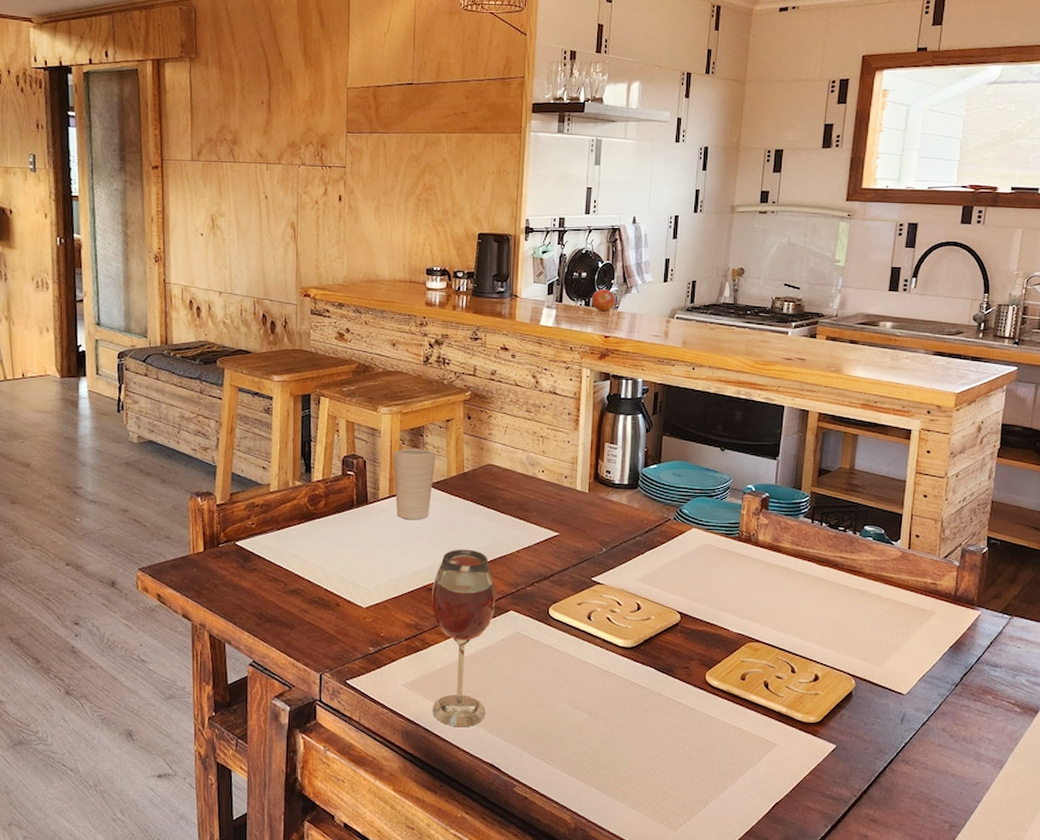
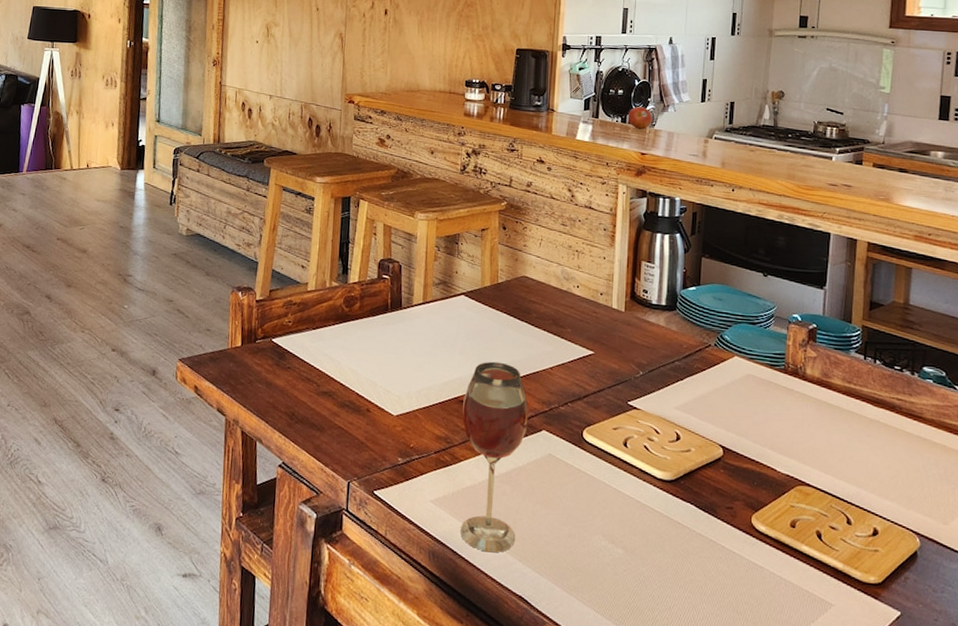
cup: present [393,448,437,520] -> none [428,255,471,329]

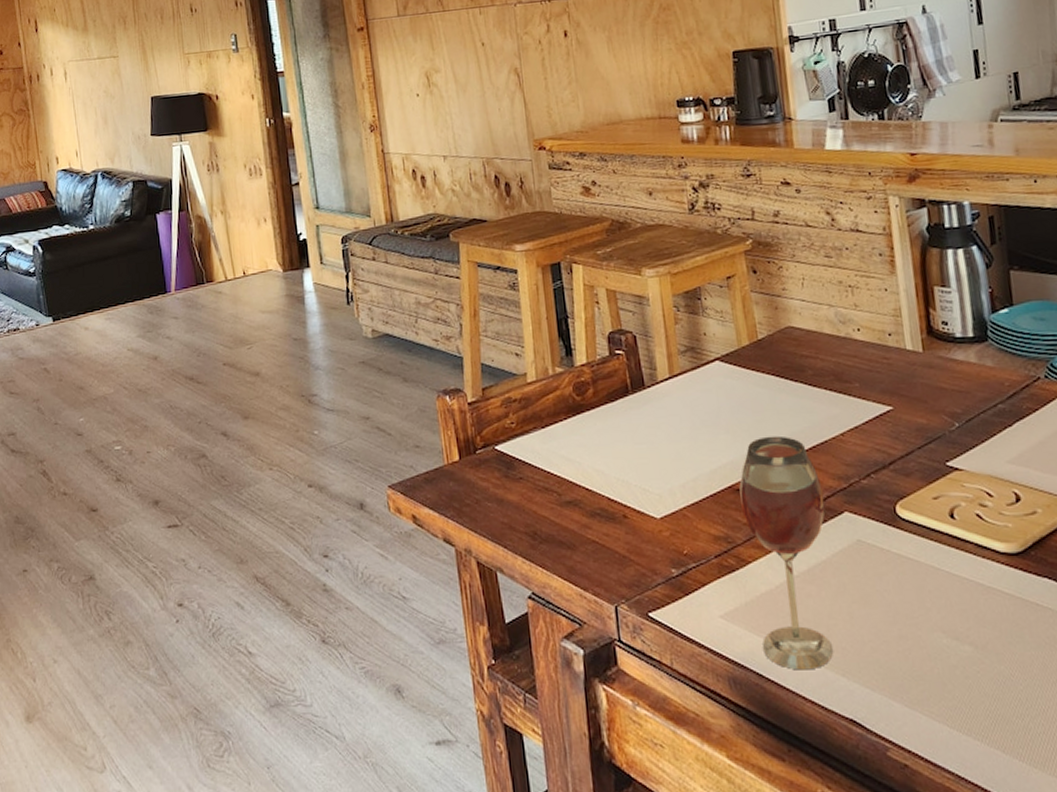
fruit: present [627,106,653,130] -> none [884,95,918,125]

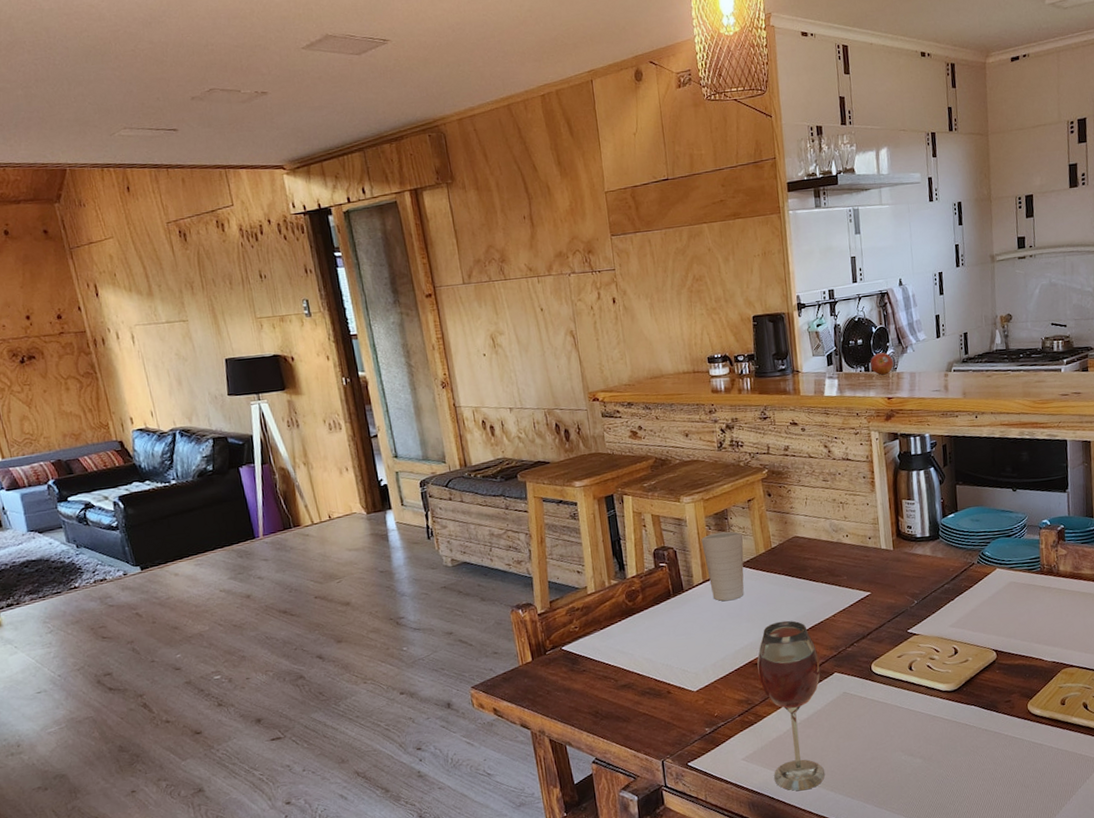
cup: none [667,315,722,405] -> present [701,531,744,602]
fruit: none [884,95,918,125] -> present [869,352,894,375]

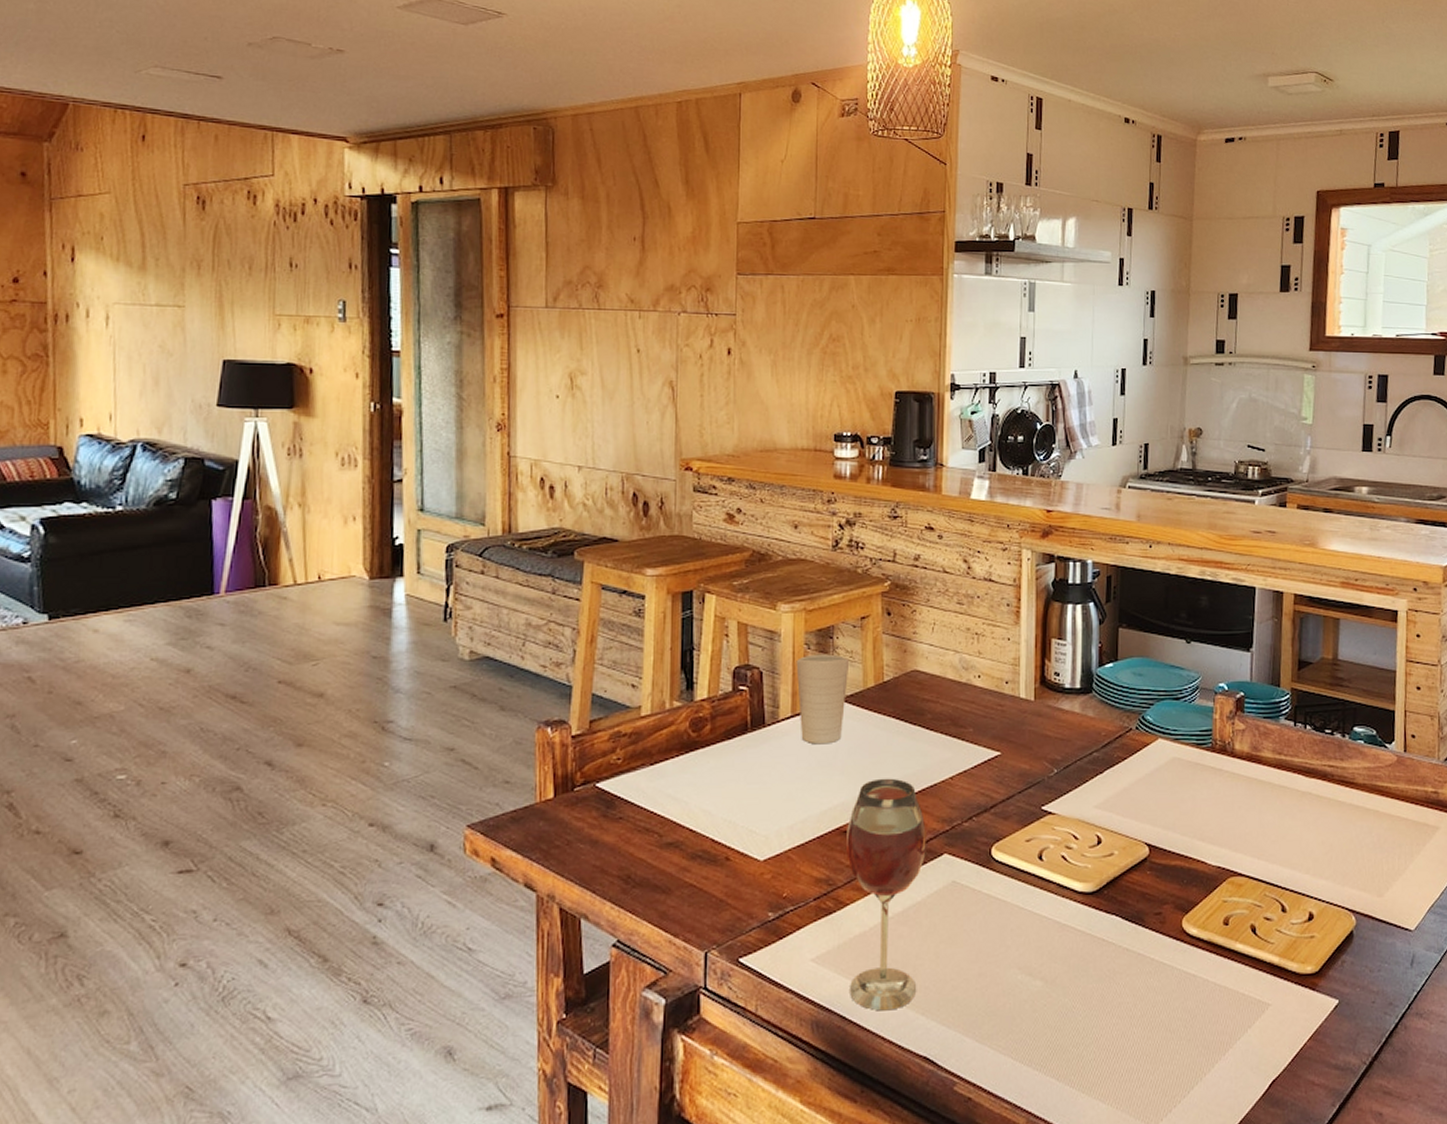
fruit: present [869,352,894,375] -> none [1029,454,1058,482]

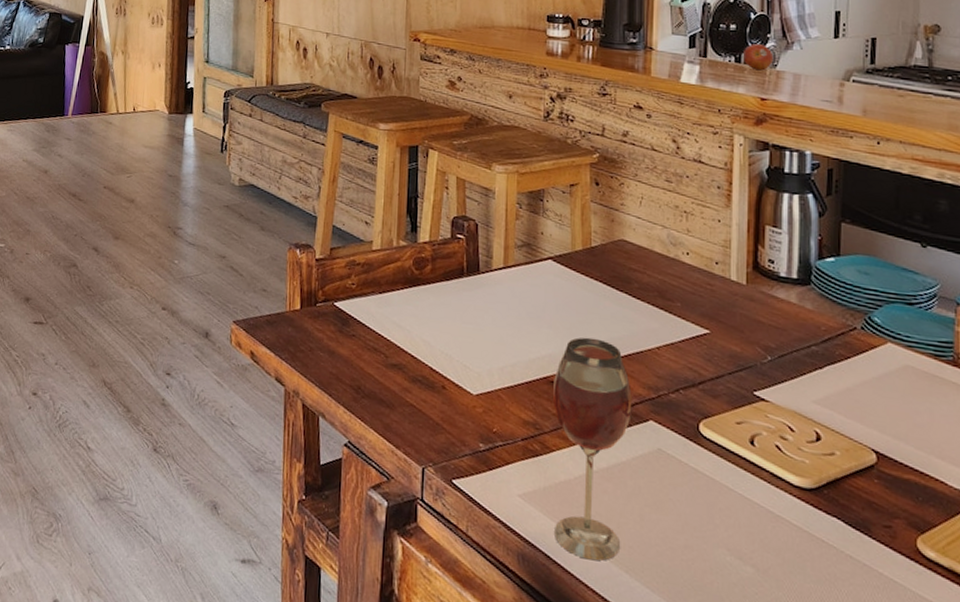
cup: present [796,654,850,745] -> none [508,213,559,298]
fruit: none [1029,454,1058,482] -> present [742,43,774,71]

